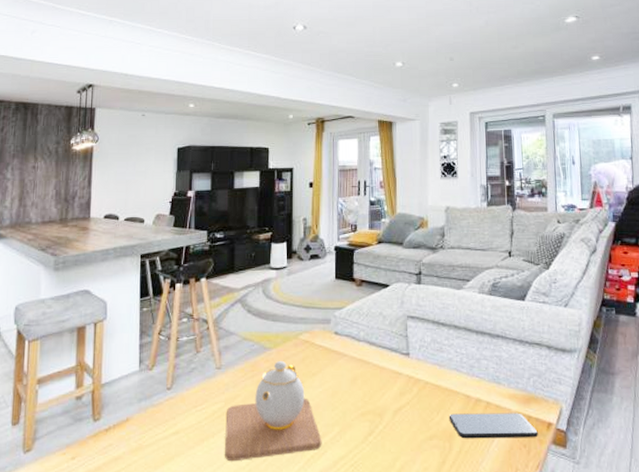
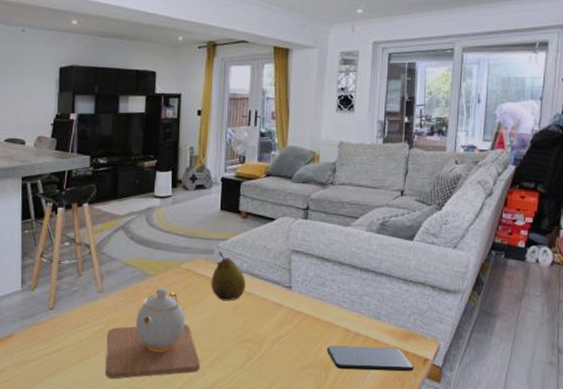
fruit: none [329,321,364,372] -> present [211,252,246,301]

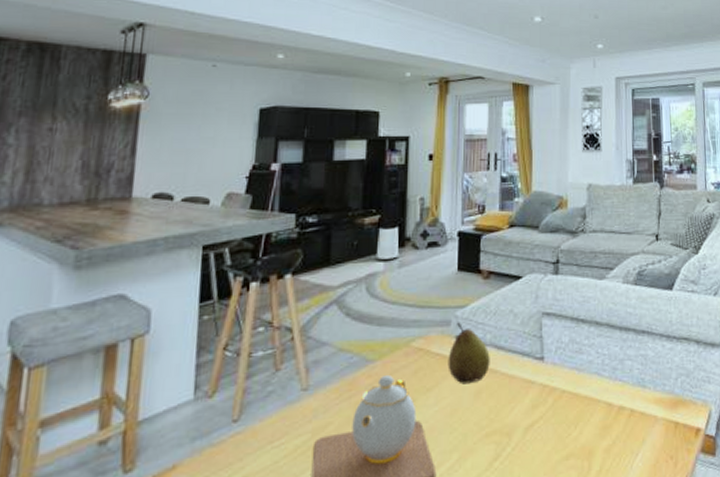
smartphone: present [326,345,414,372] -> none [588,419,686,455]

